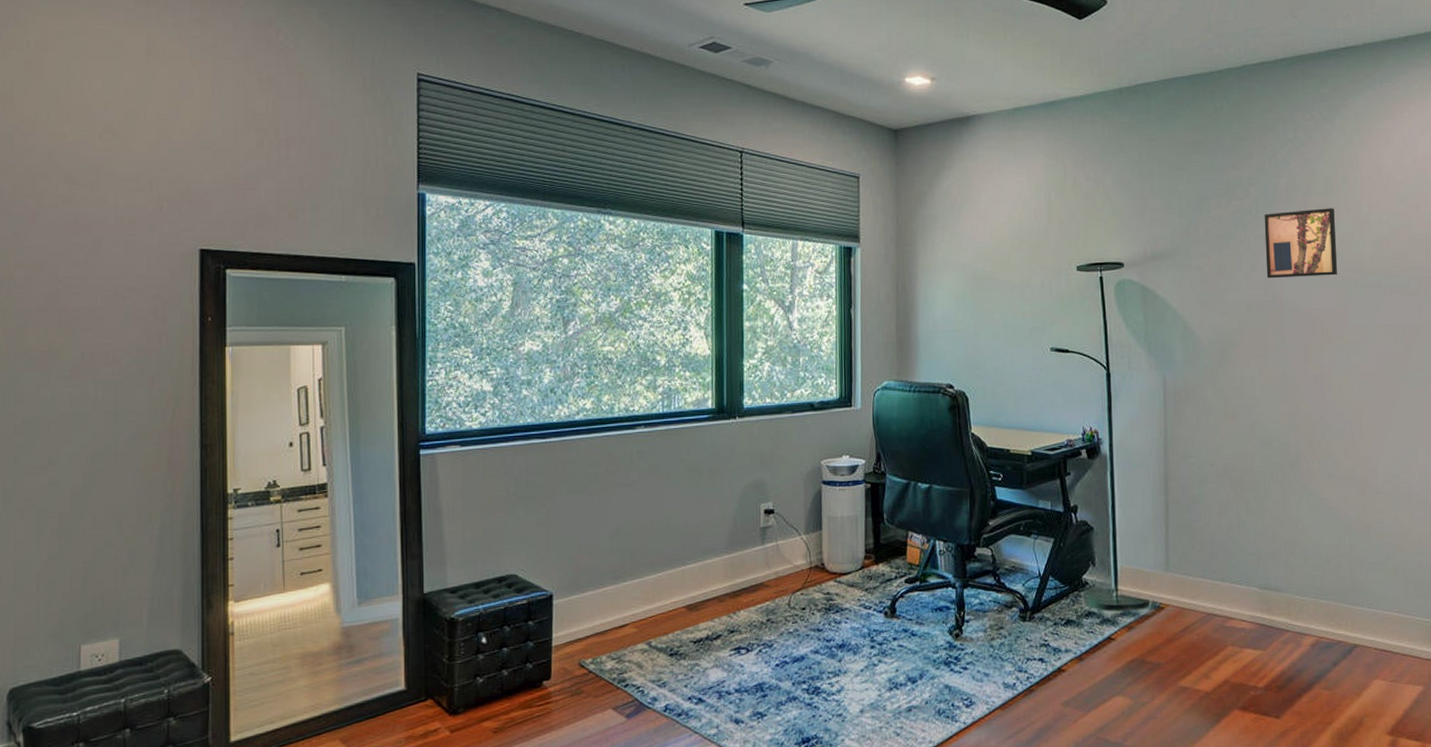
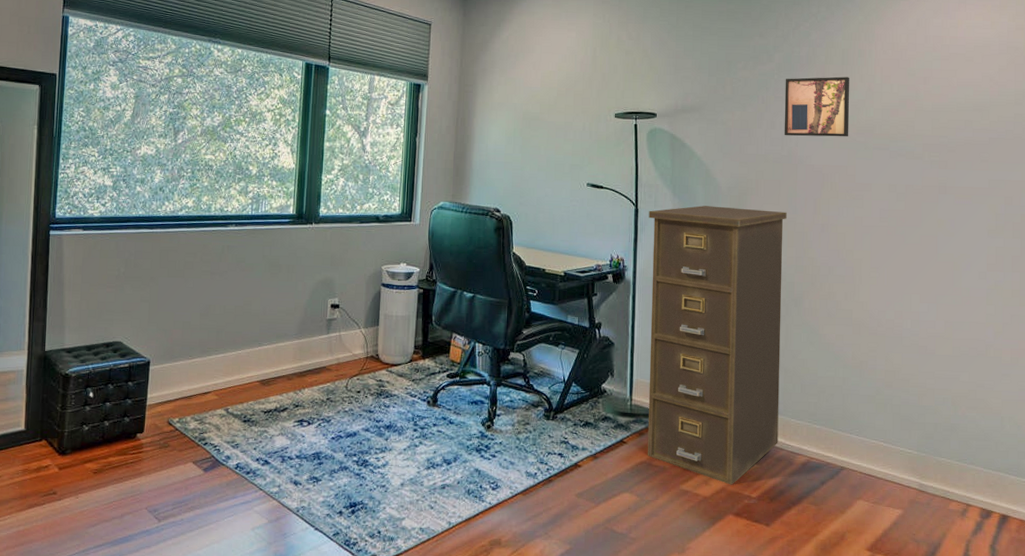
filing cabinet: none [1122,363,1283,676] -> present [647,205,787,485]

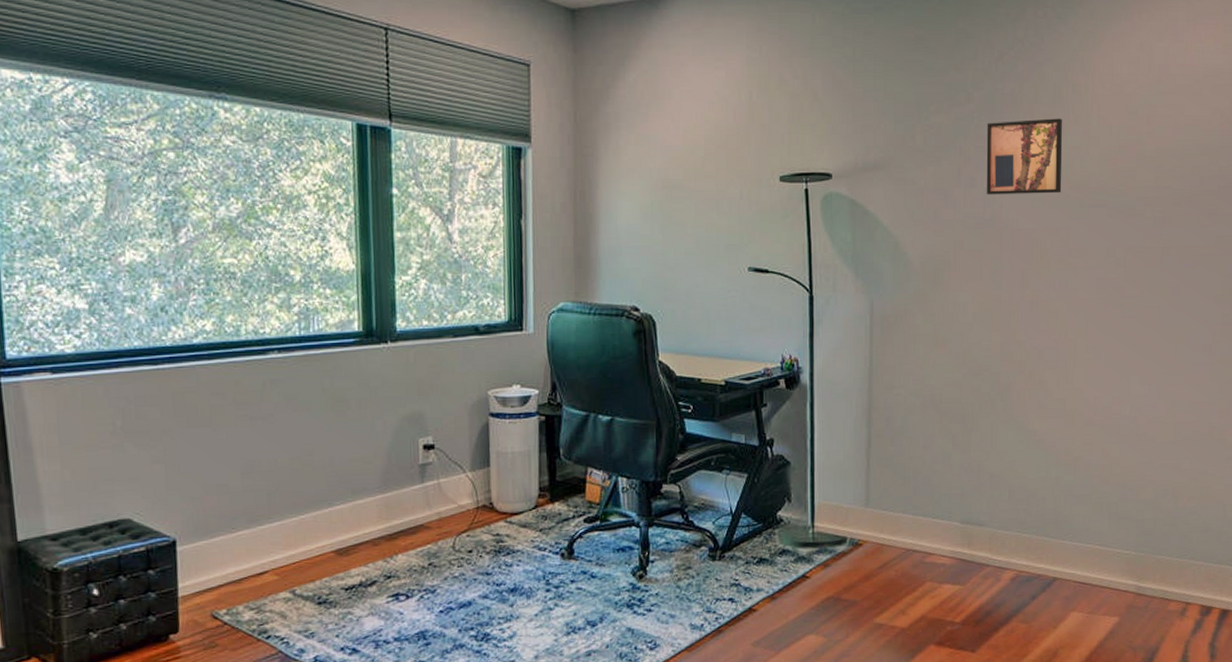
filing cabinet: present [647,205,787,485] -> none [826,286,991,612]

